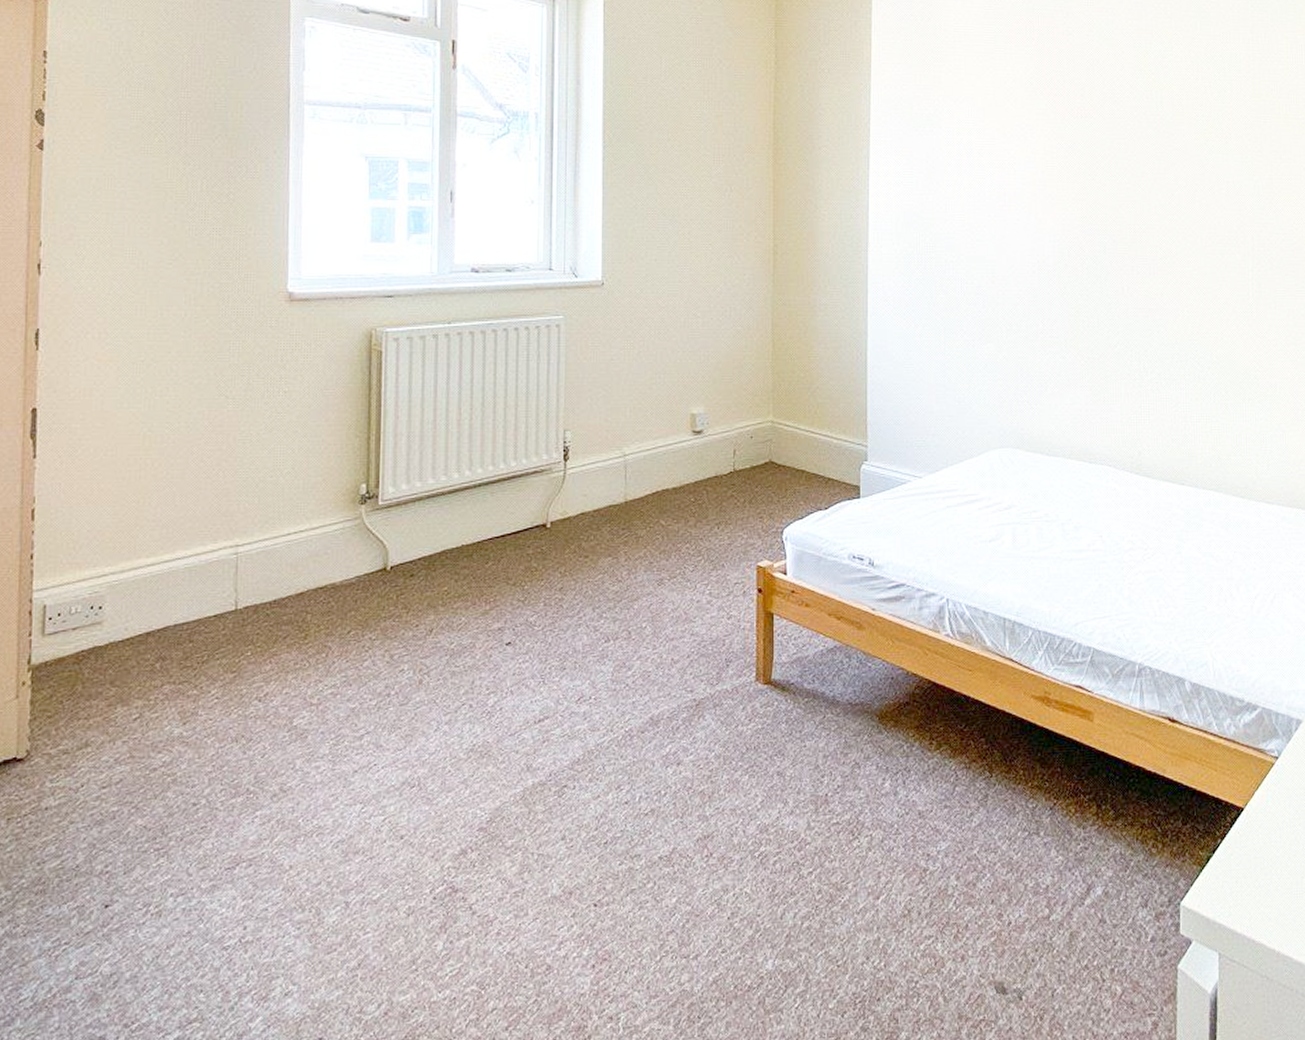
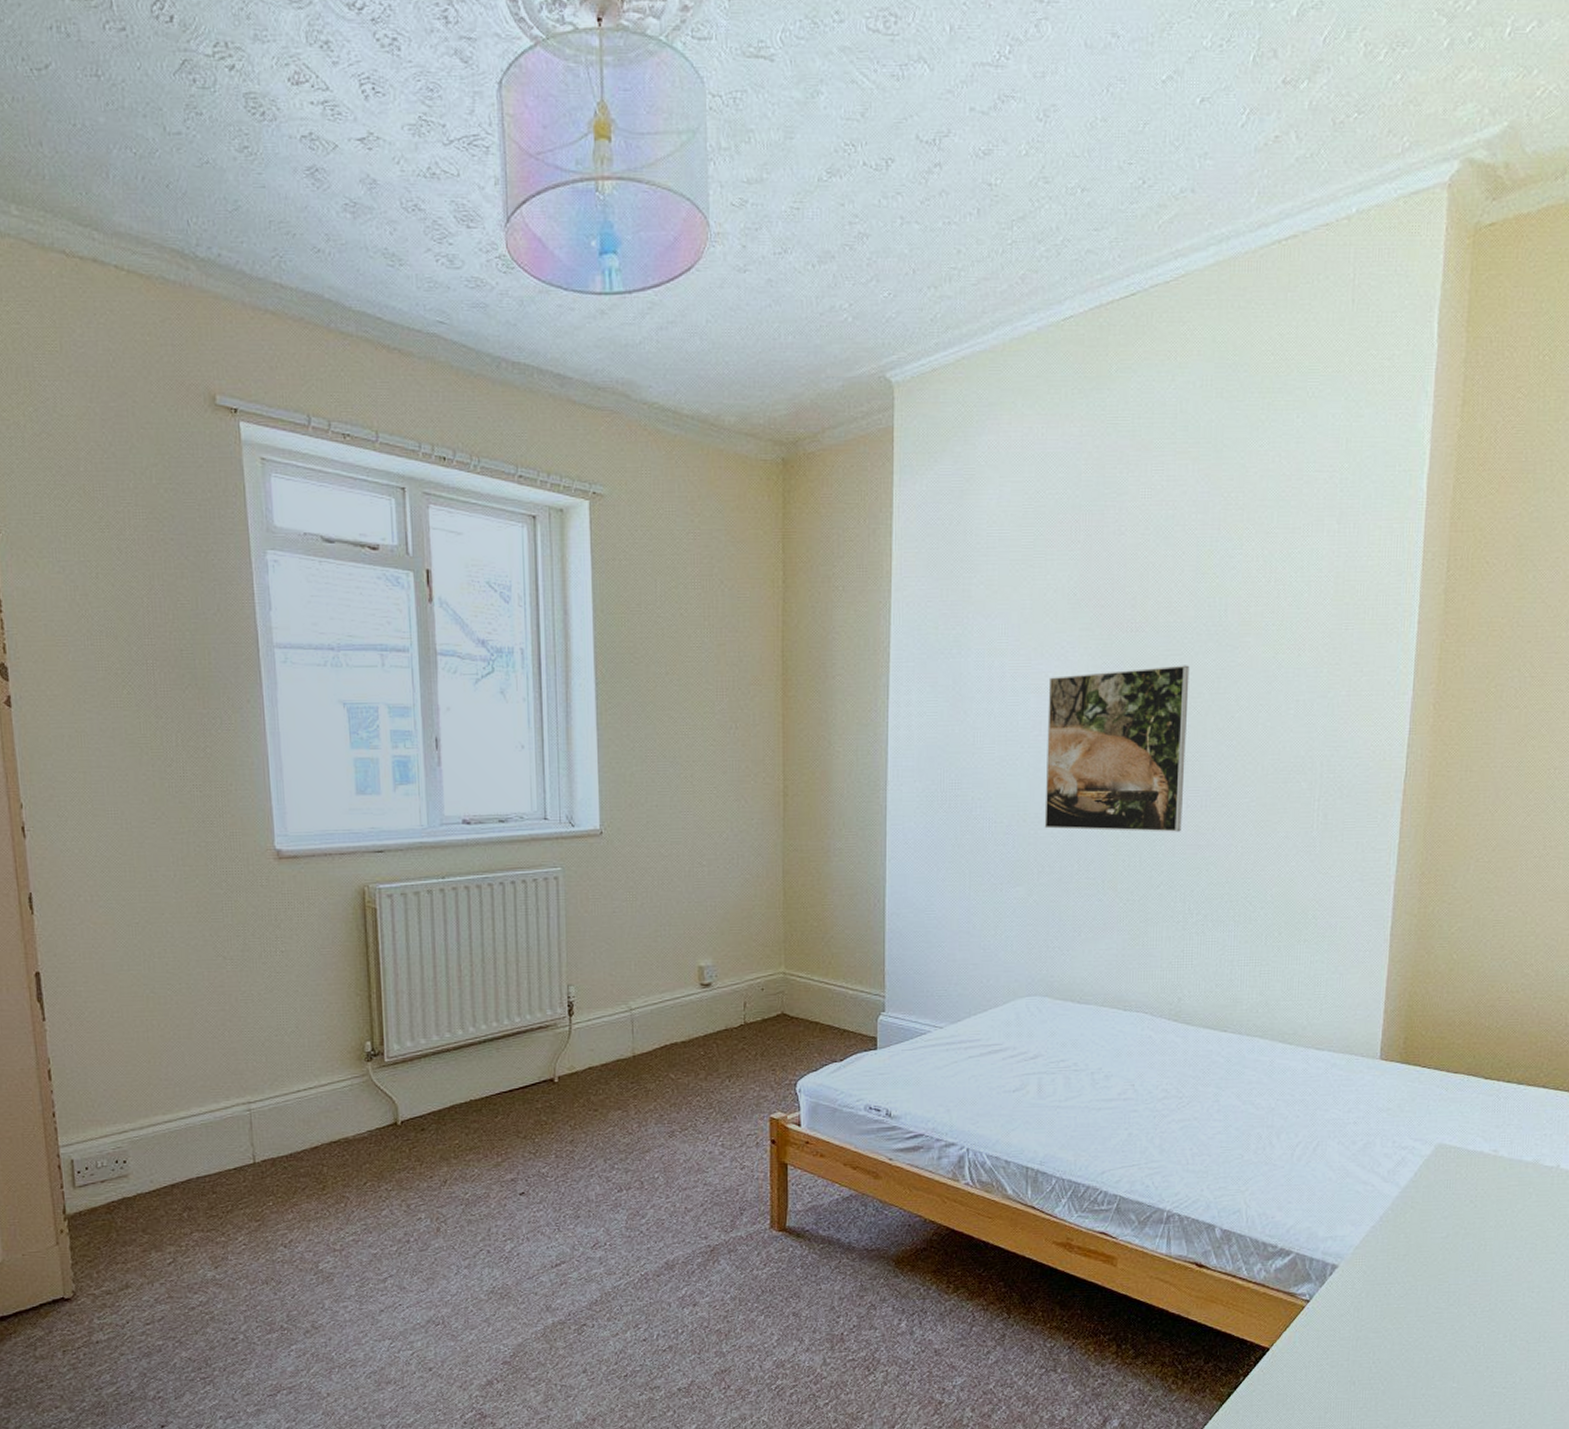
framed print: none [1010,148,1134,296] -> present [1044,665,1190,832]

